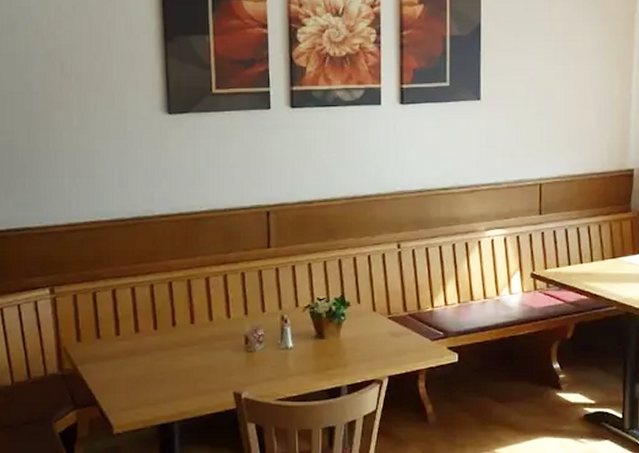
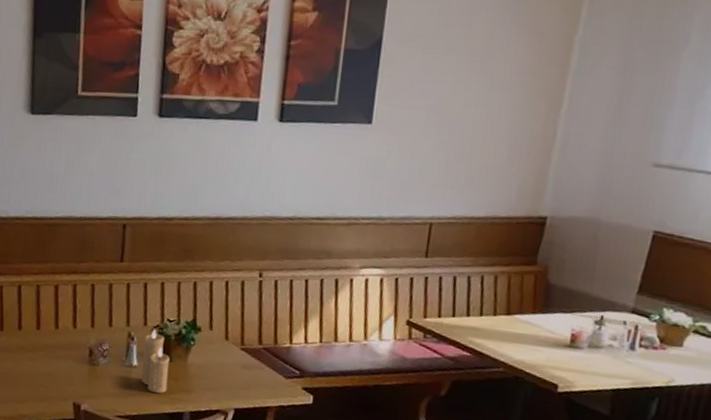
candle: none [296,310,323,371] -> present [141,330,170,393]

